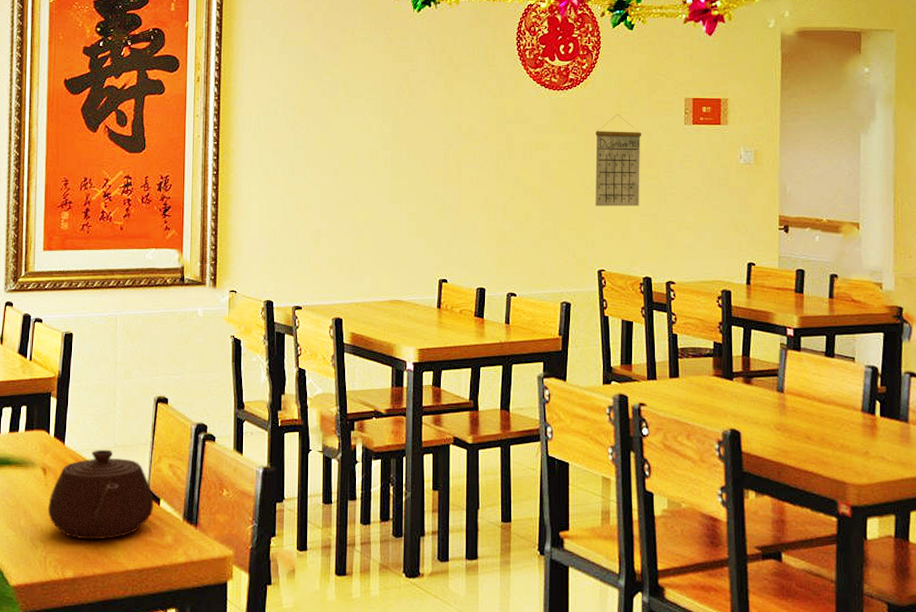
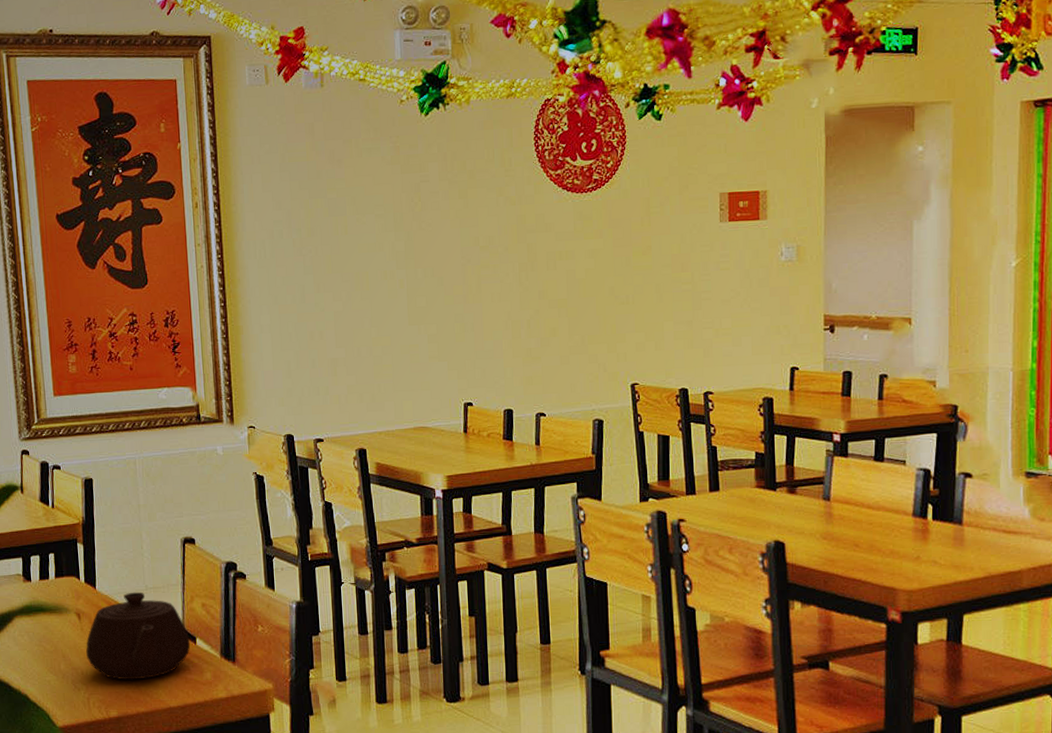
calendar: present [595,114,642,207] -> none [623,215,674,317]

